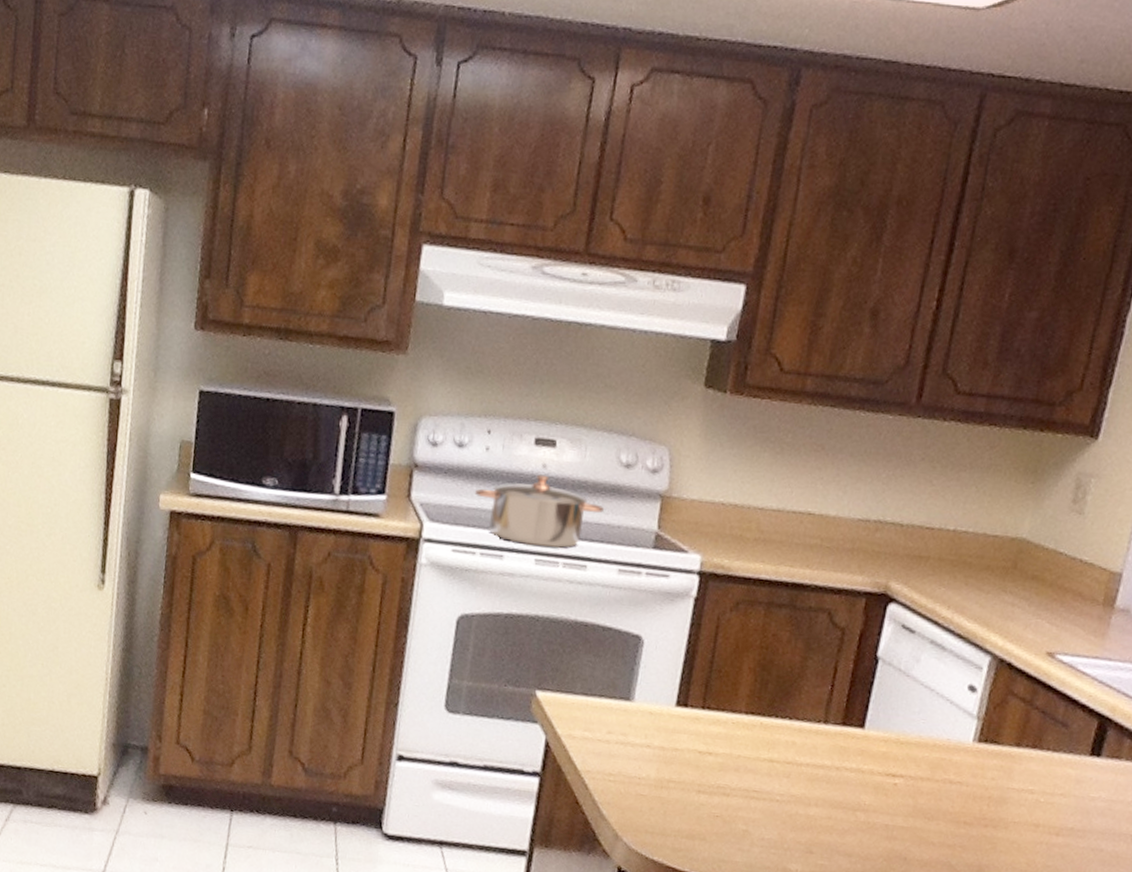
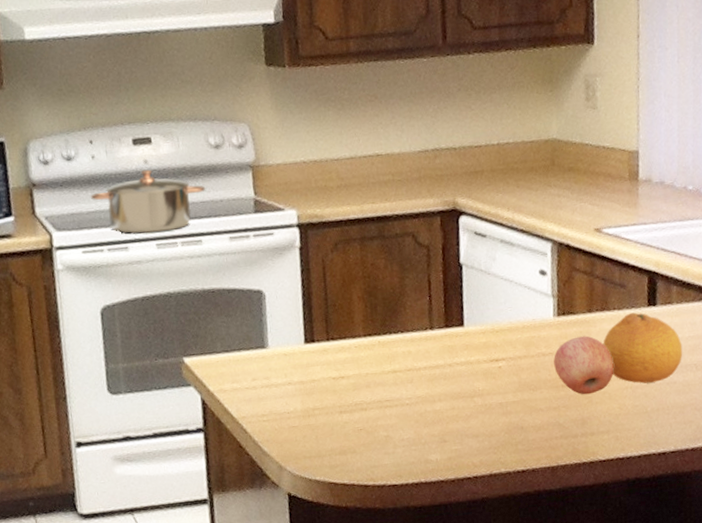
fruit: none [959,770,1033,840] -> present [554,336,614,395]
fruit: none [1024,758,1122,845] -> present [603,312,683,384]

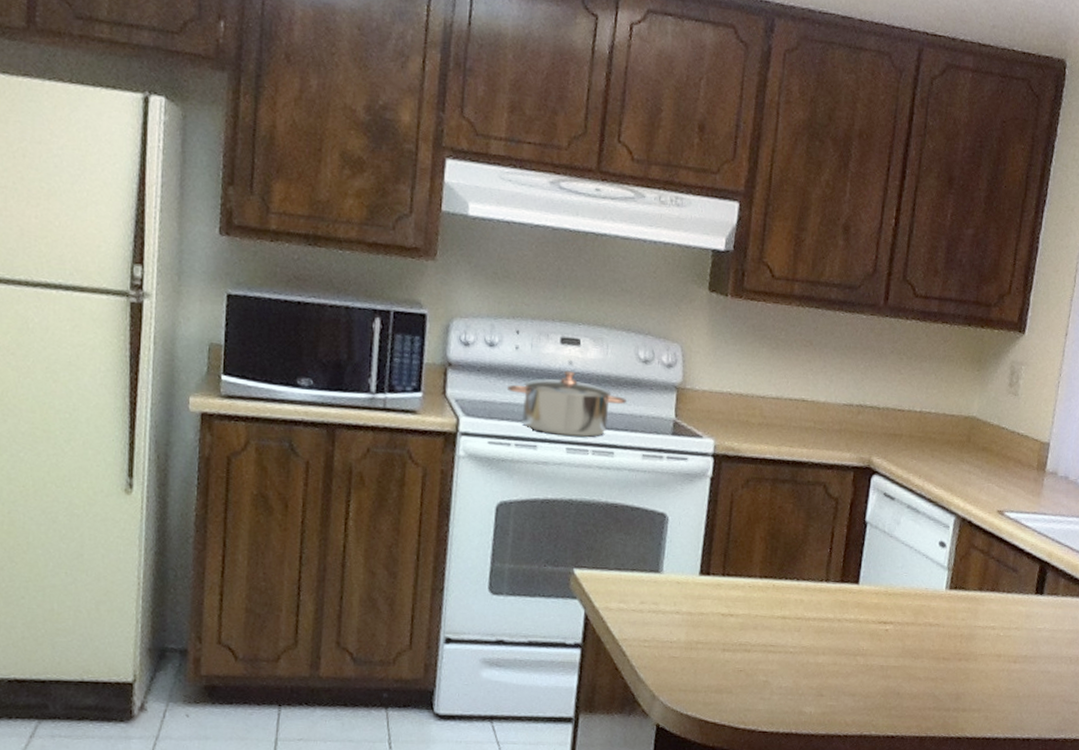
fruit: present [554,336,614,395] -> none [938,612,995,671]
fruit: present [603,312,683,384] -> none [988,597,1061,669]

